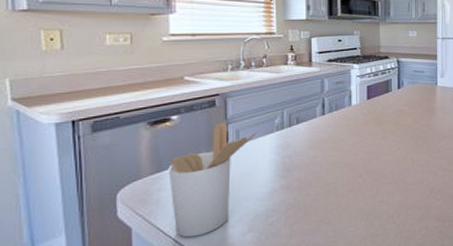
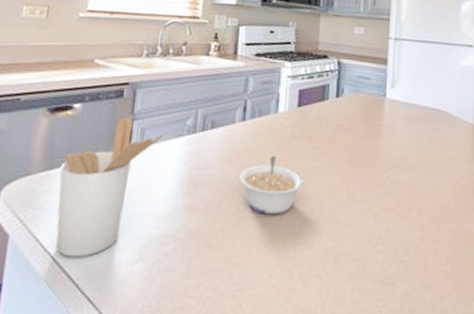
legume: none [325,139,378,184] -> present [239,155,304,215]

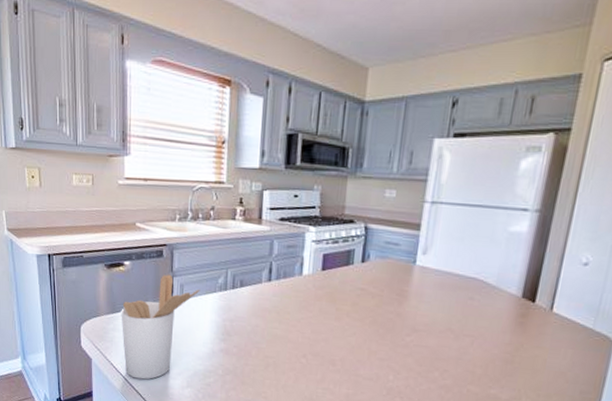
legume: present [239,155,304,215] -> none [267,313,327,364]

